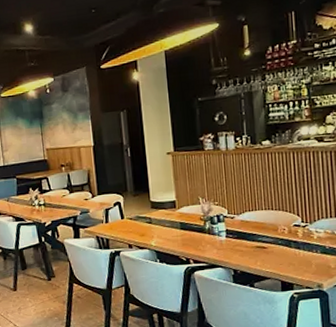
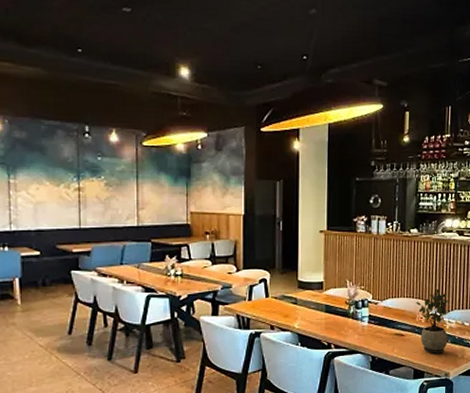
potted plant: none [275,198,318,265] -> present [415,288,449,354]

